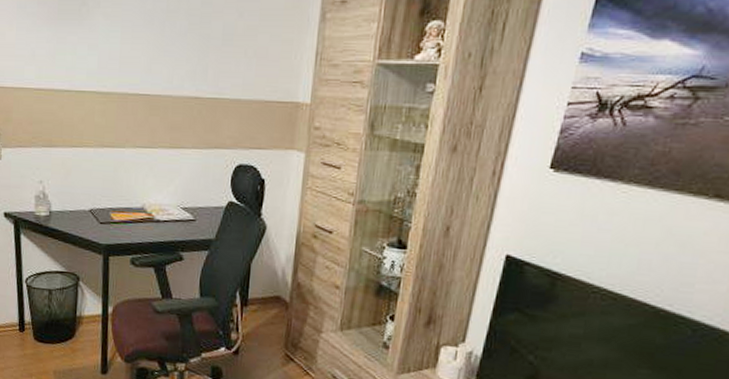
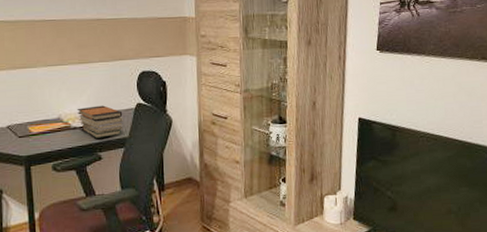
book stack: none [162,198,212,237] -> present [76,105,123,138]

